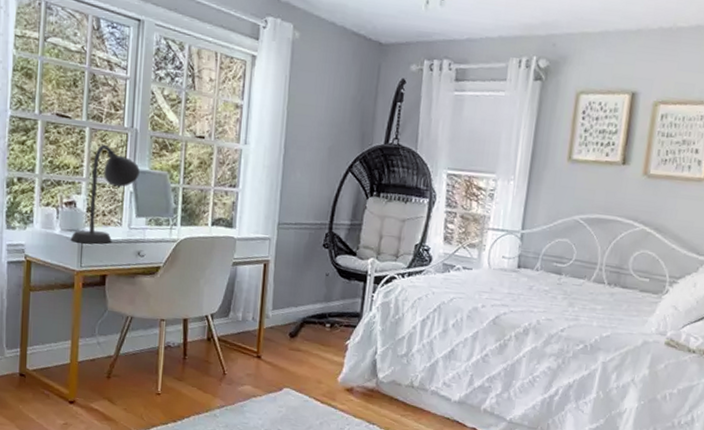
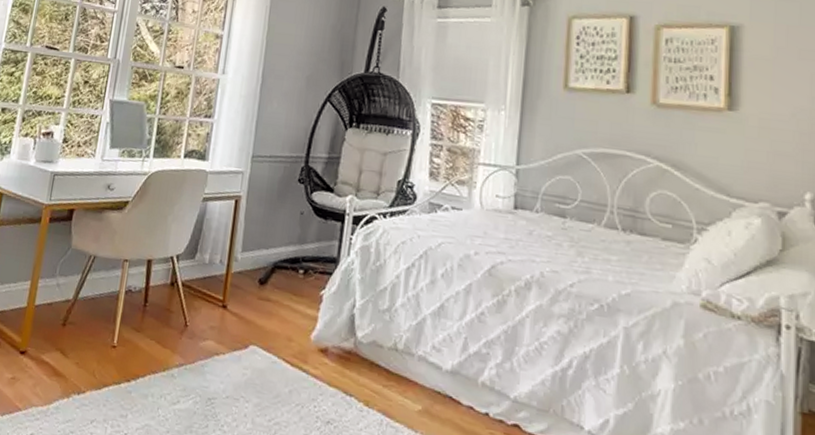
desk lamp: present [70,145,140,245] -> none [43,75,118,177]

